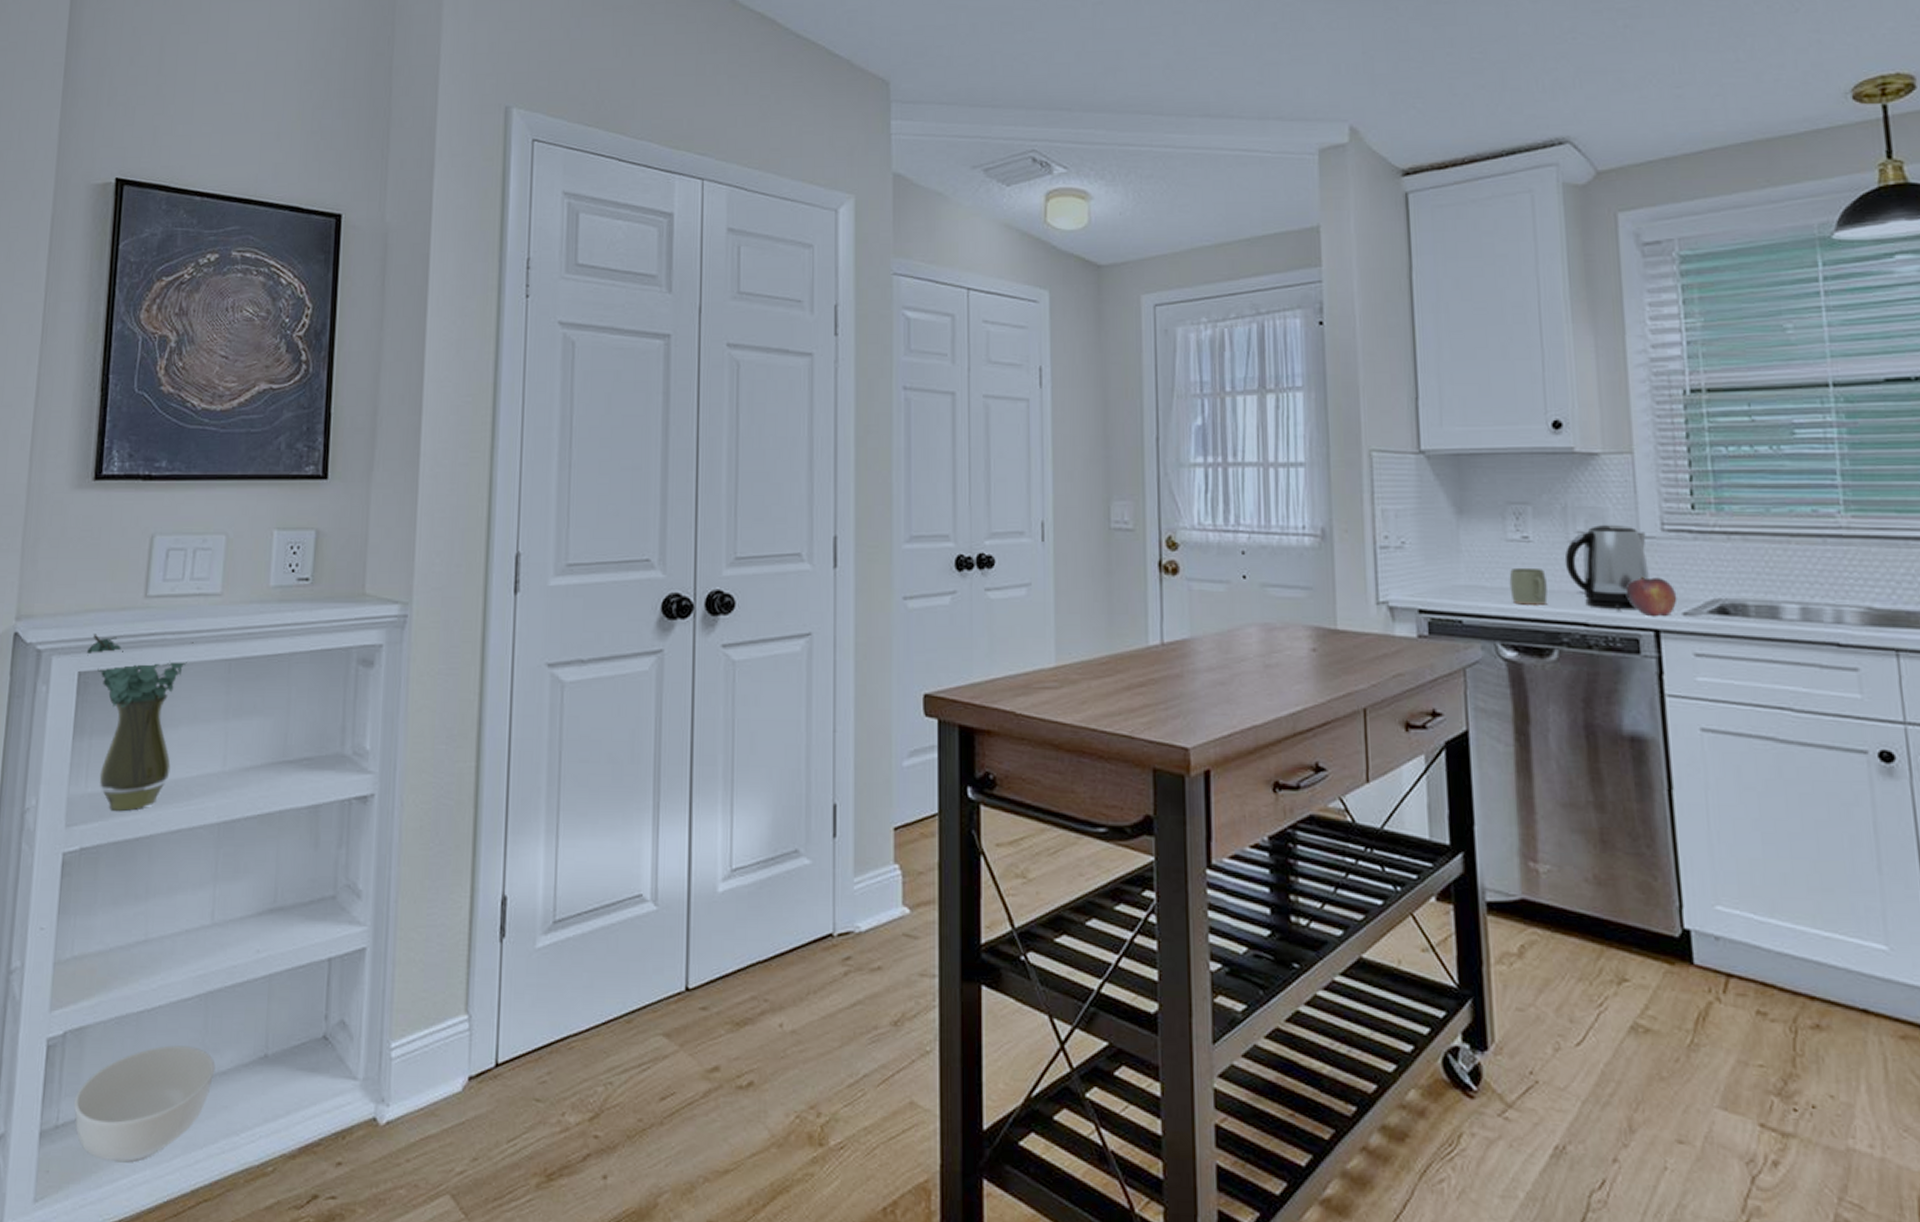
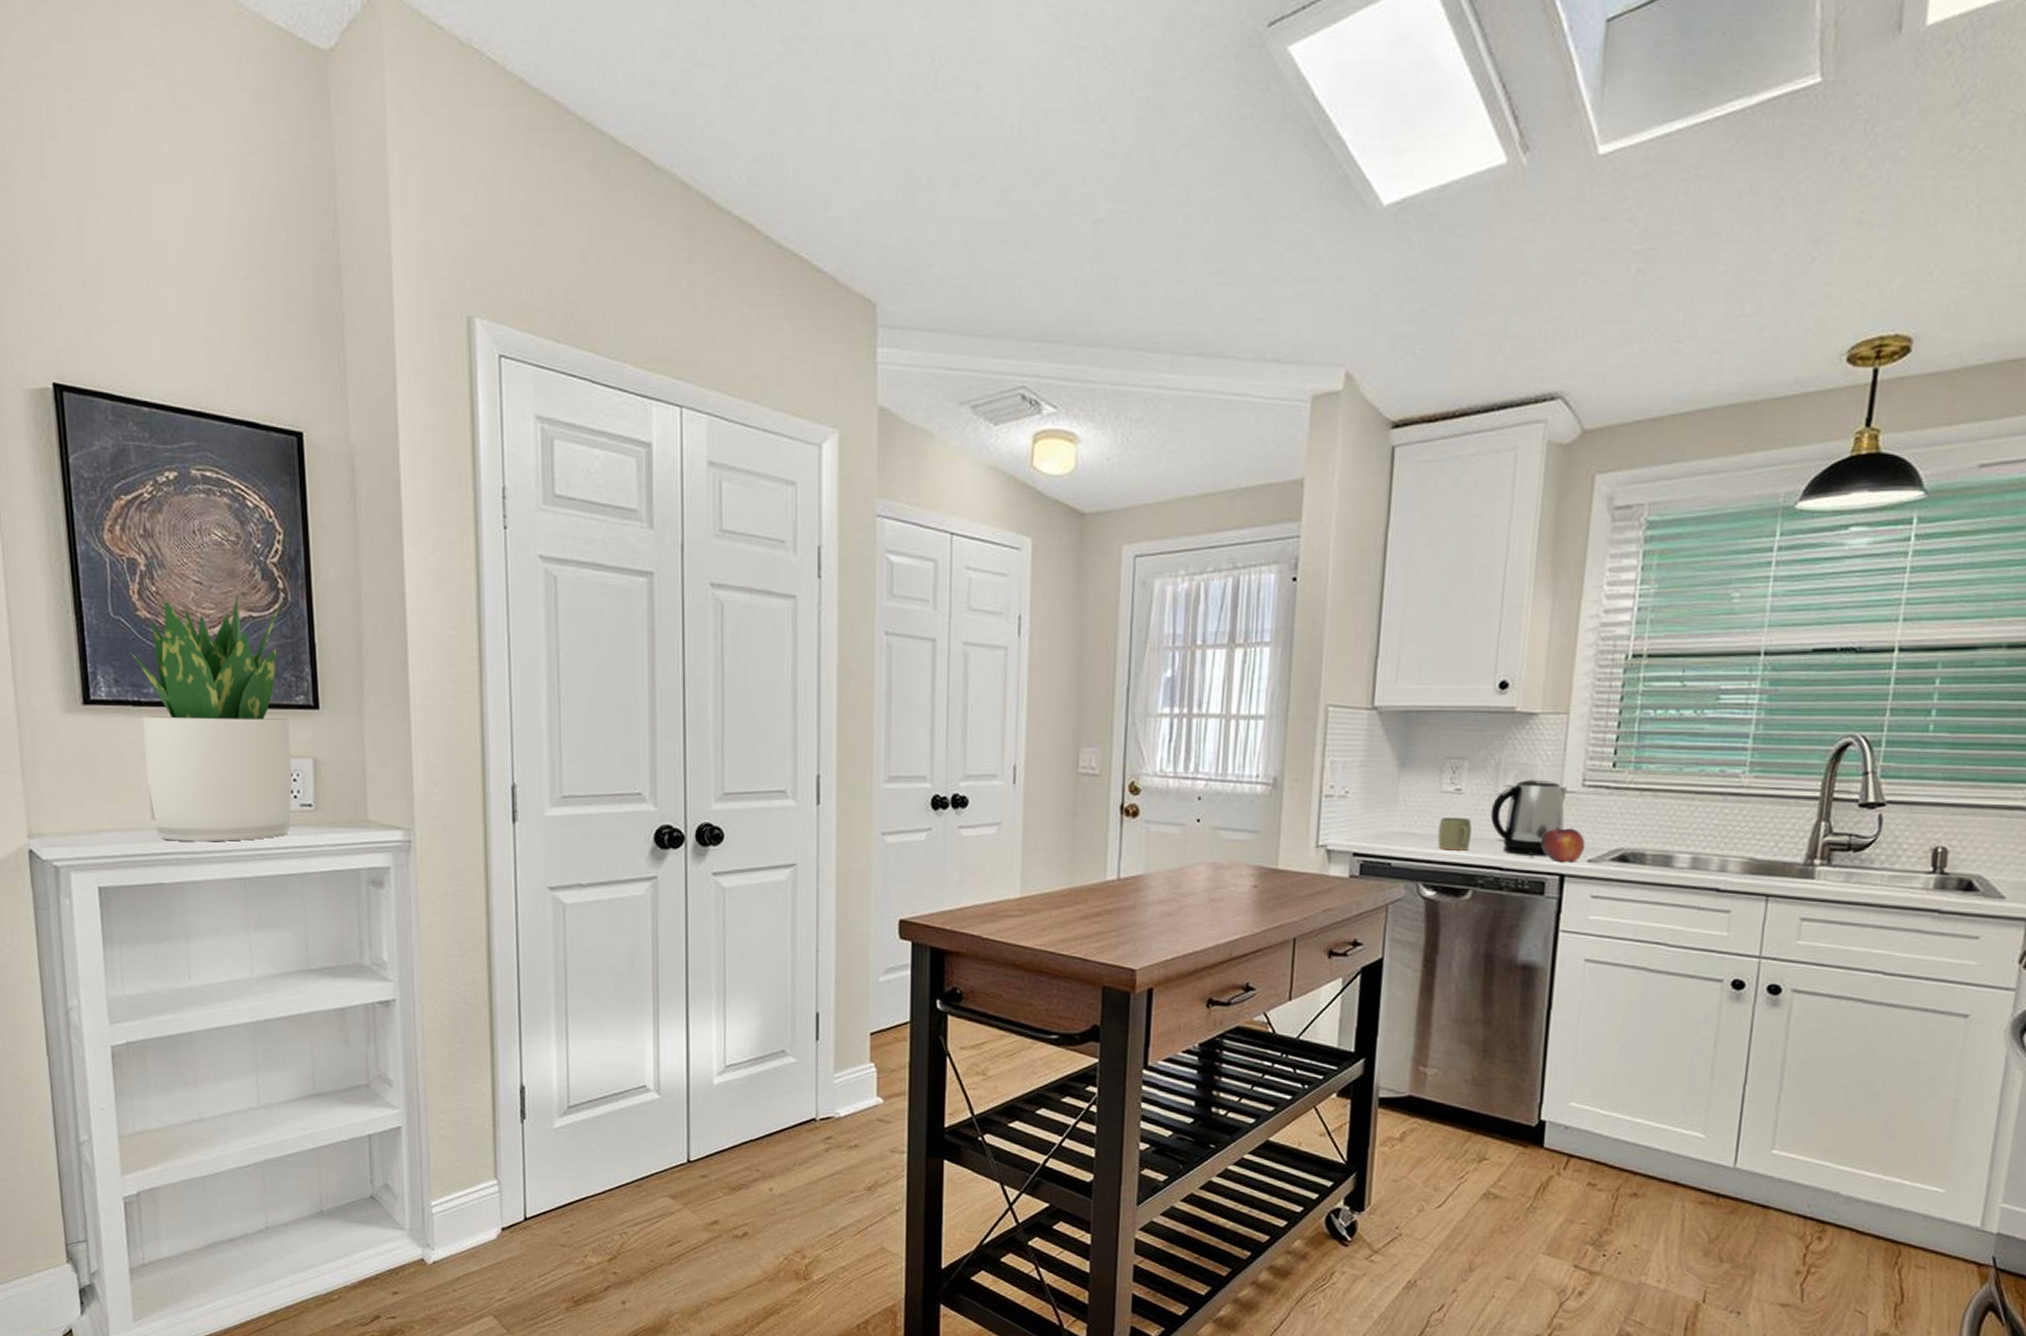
bowl: present [73,1045,216,1163] -> none [155,1203,278,1292]
vase: present [86,634,194,811] -> none [103,852,207,1011]
planter: none [145,367,305,621] -> present [127,594,292,842]

